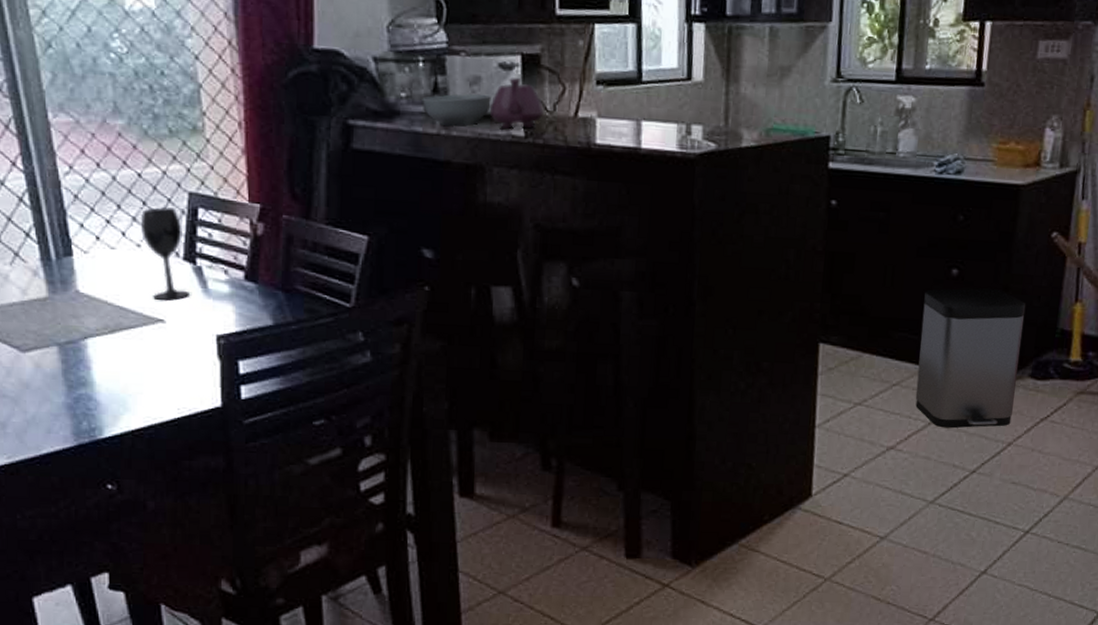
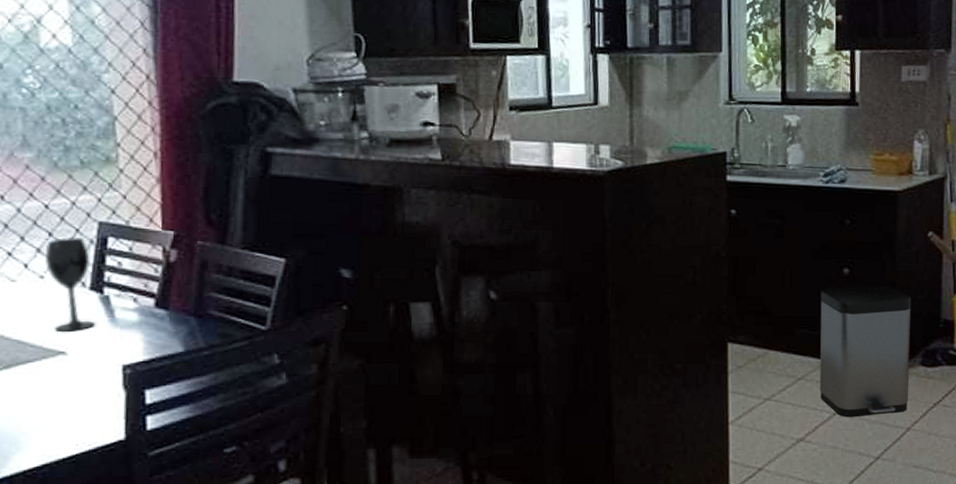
bowl: present [422,94,491,126] -> none [341,120,409,151]
teapot: present [489,78,544,130] -> none [407,105,460,153]

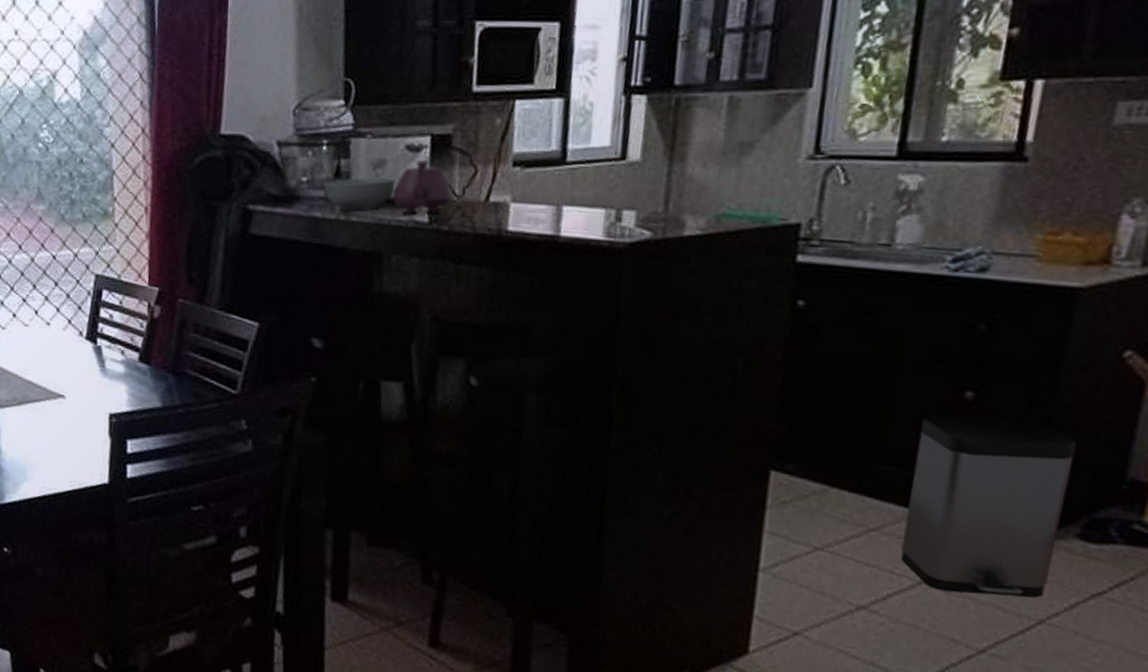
wine glass: present [45,236,95,333] -> none [51,288,89,378]
bowl: none [341,120,409,151] -> present [323,177,396,211]
teapot: none [407,105,460,153] -> present [392,160,452,215]

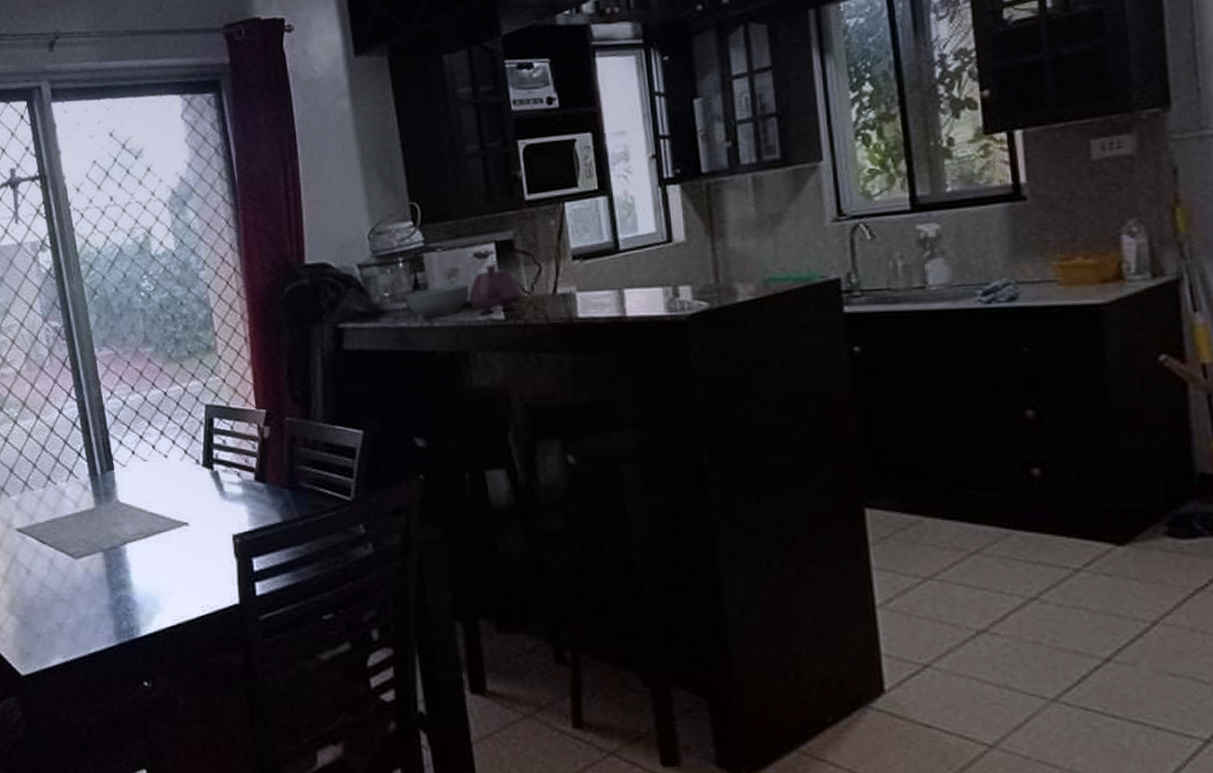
pedal bin: present [900,414,1077,598] -> none [994,428,1151,605]

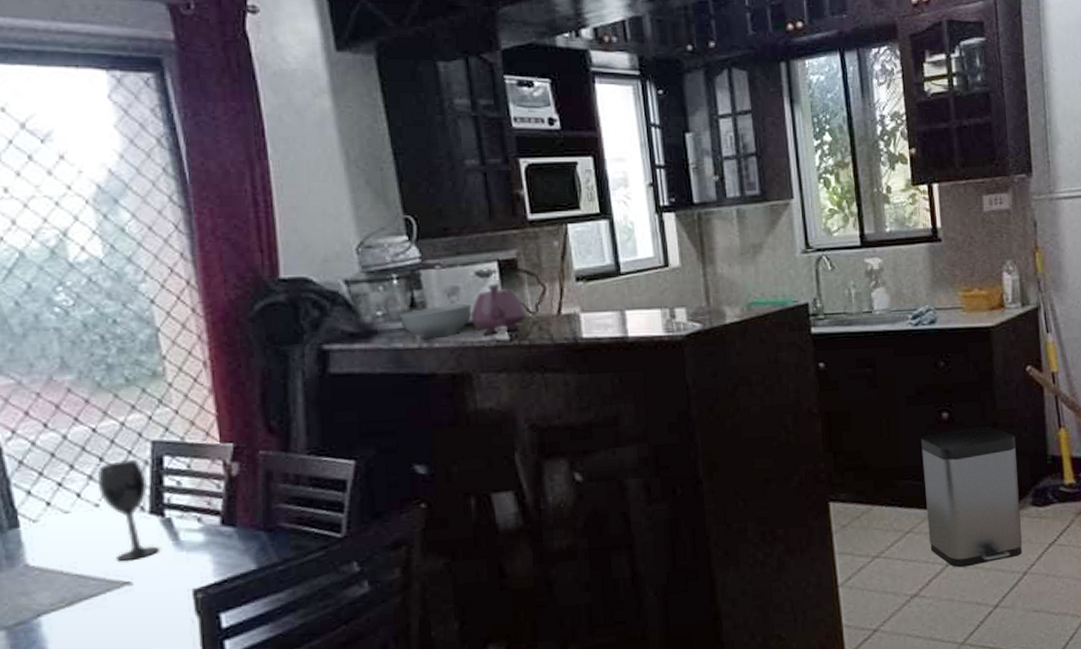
wine glass: none [167,419,209,506] -> present [98,458,159,562]
pedal bin: none [994,428,1151,605] -> present [921,425,1022,568]

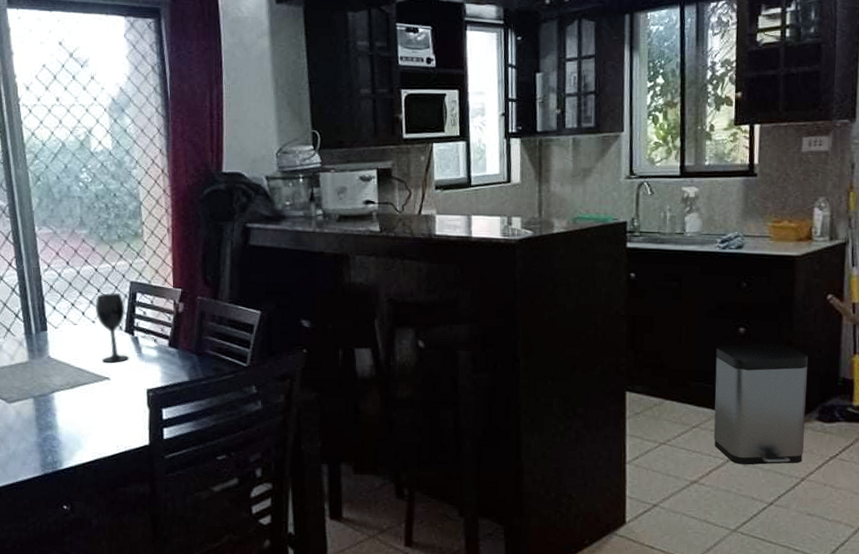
bowl: present [399,303,472,338] -> none [302,200,354,225]
teapot: present [470,284,527,336] -> none [353,187,395,227]

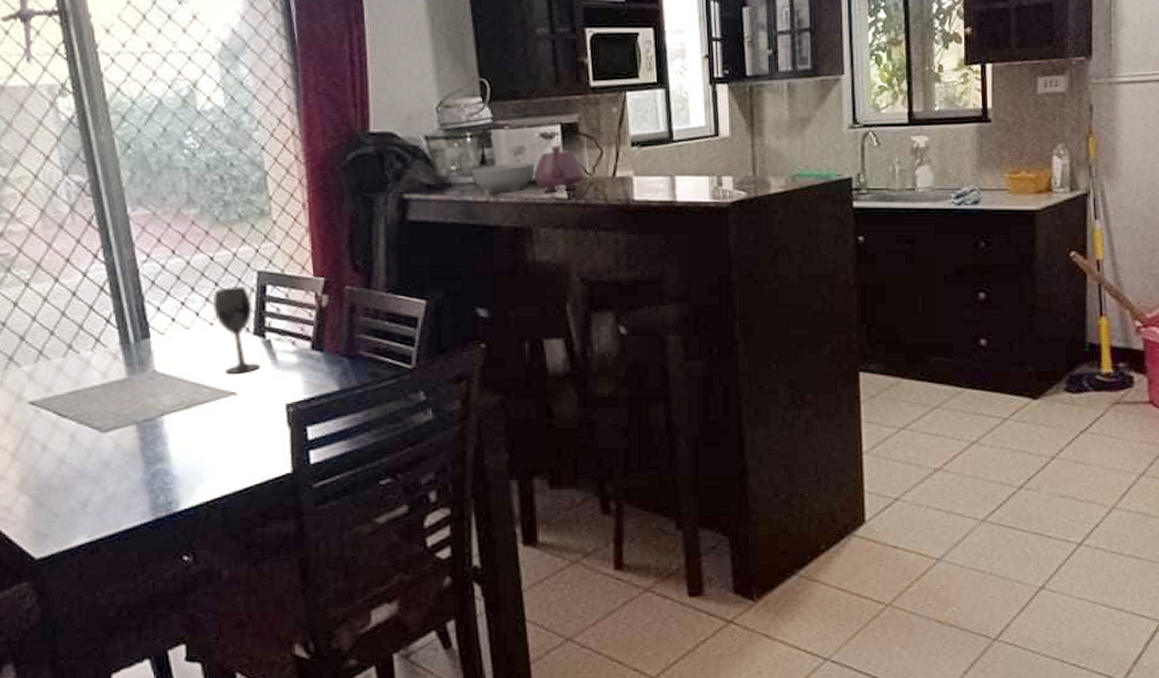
bowl: none [302,200,354,225] -> present [471,162,535,193]
teapot: none [353,187,395,227] -> present [534,146,584,193]
pedal bin: present [713,343,809,465] -> none [955,308,1054,447]

